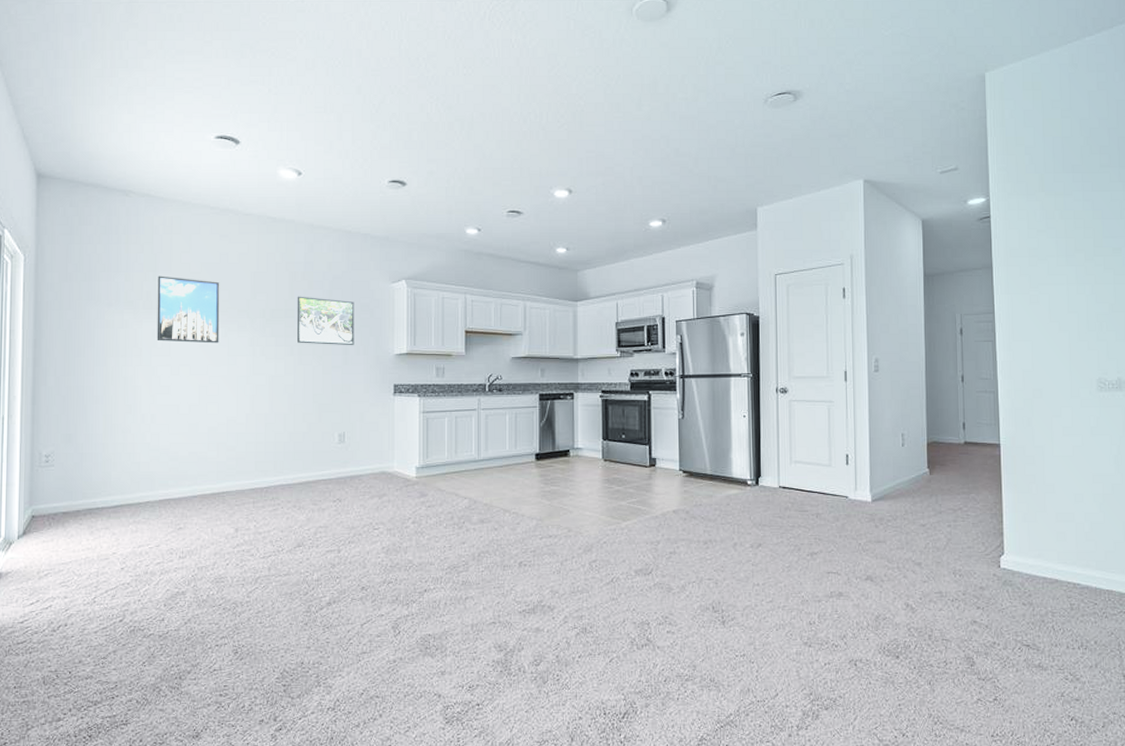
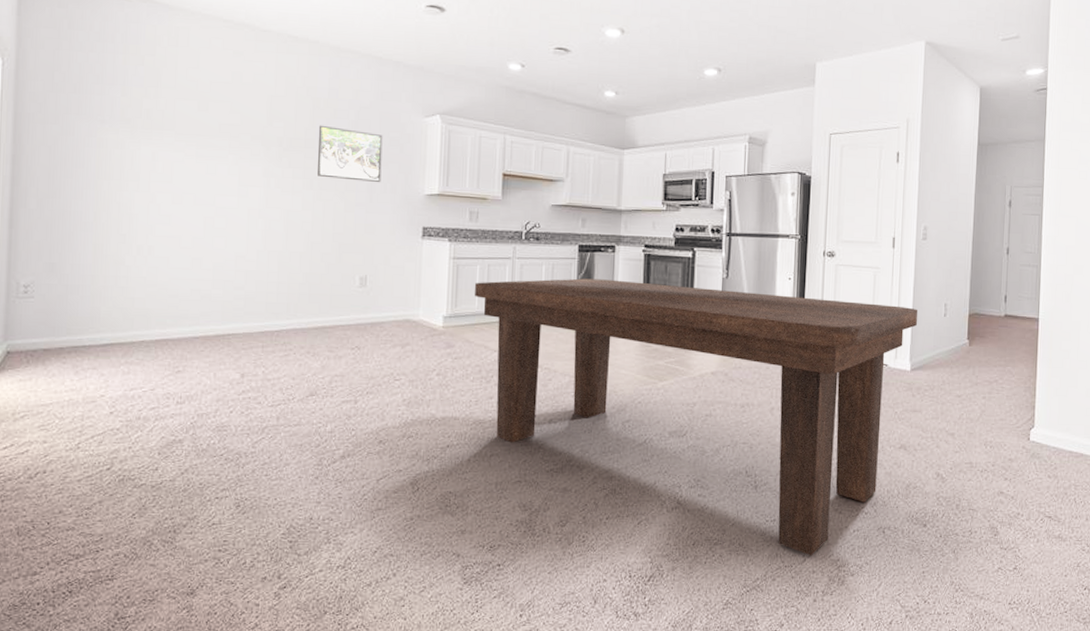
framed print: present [157,276,220,344] -> none [157,92,232,172]
dining table: none [443,425,876,691] -> present [474,278,918,556]

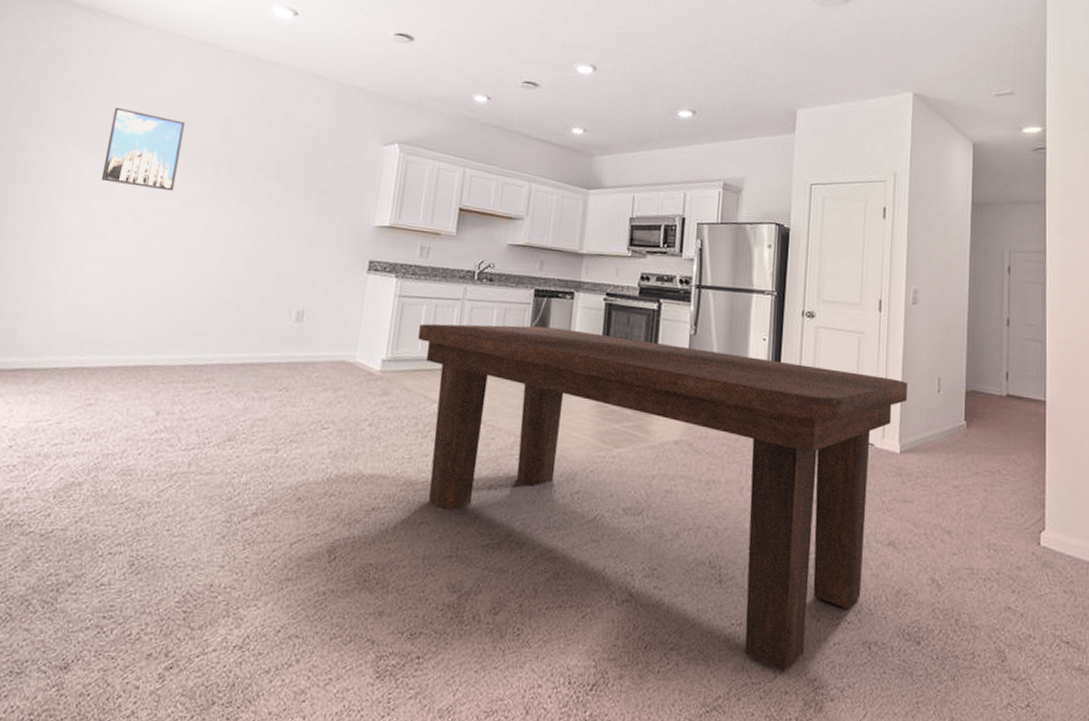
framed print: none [157,92,232,172] -> present [101,107,186,191]
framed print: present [318,125,383,183] -> none [265,148,338,212]

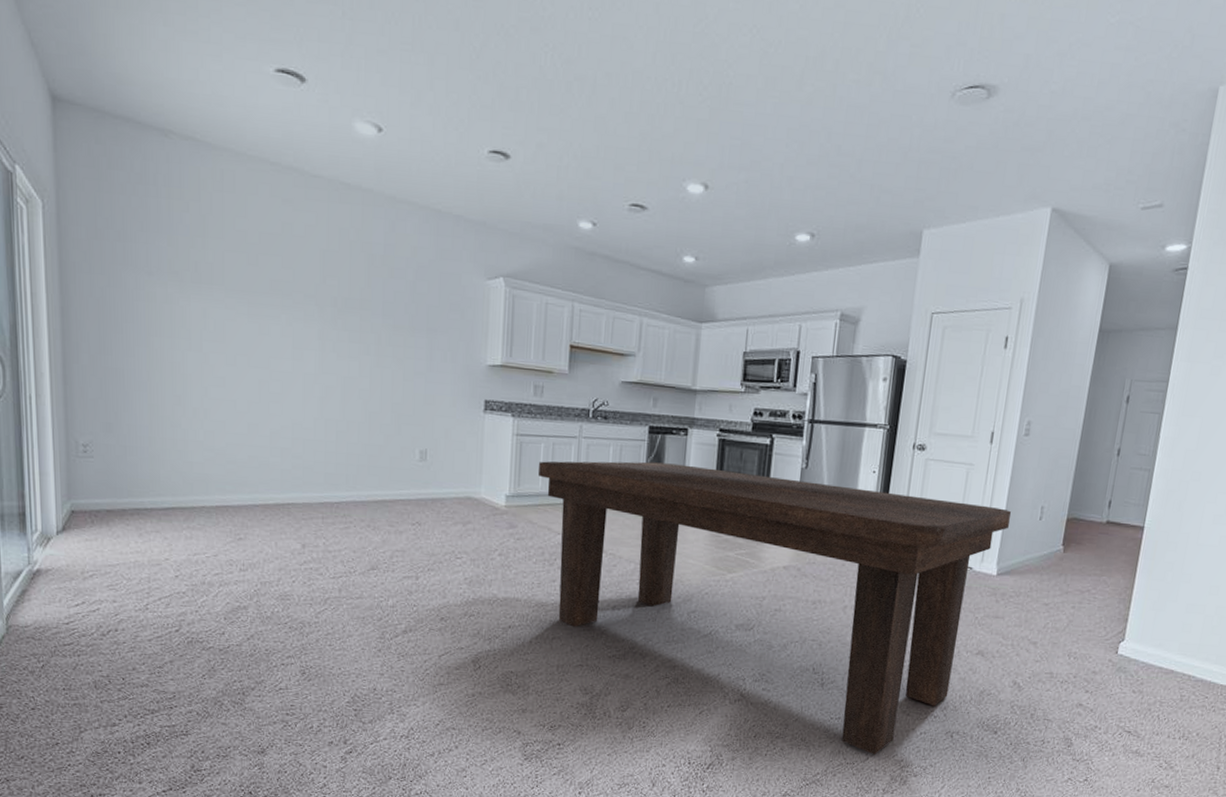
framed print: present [101,107,186,191] -> none [207,243,283,333]

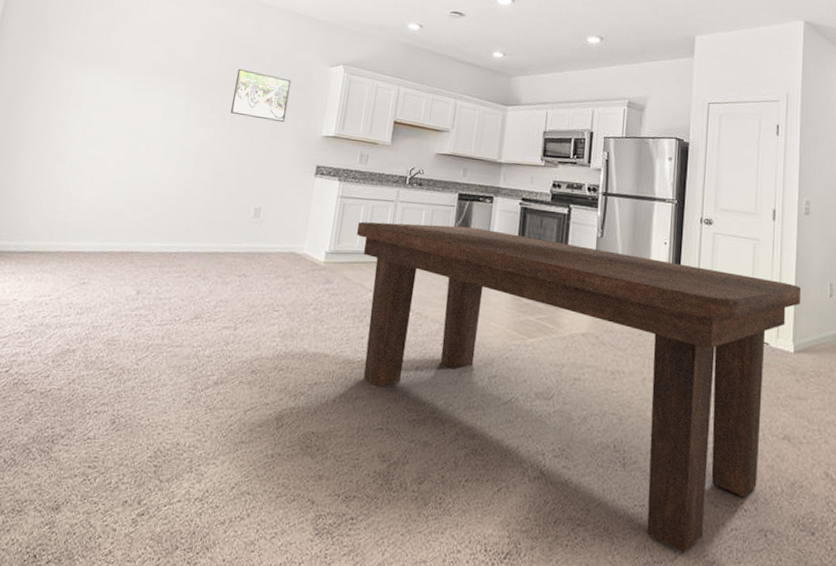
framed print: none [374,284,443,351] -> present [231,68,292,123]

